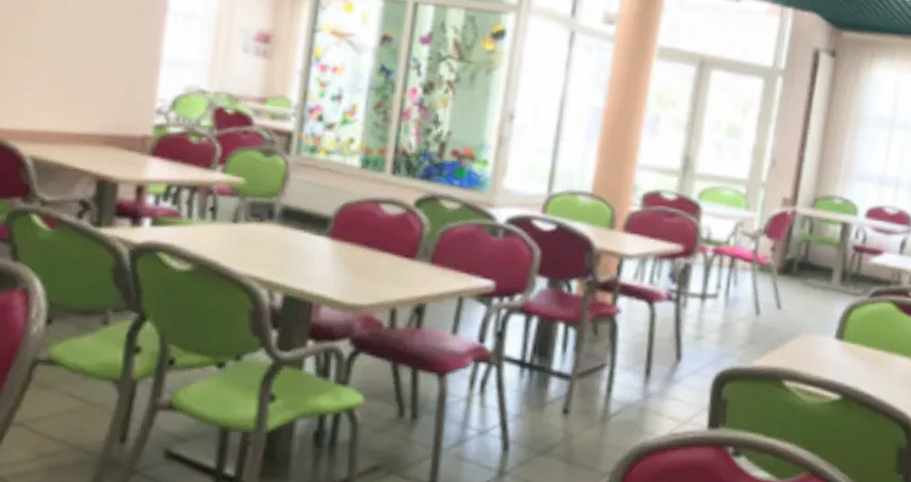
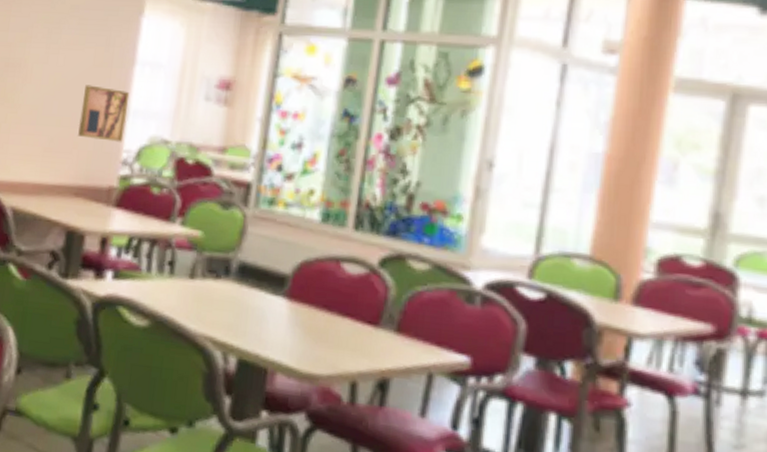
wall art: none [105,32,162,91] -> present [78,85,130,142]

